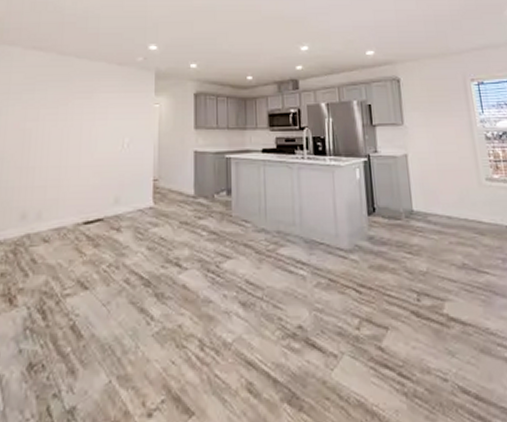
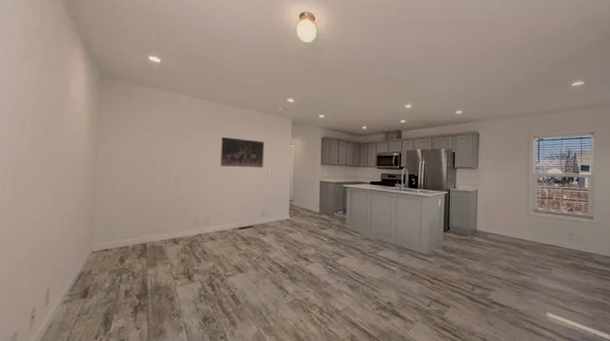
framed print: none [60,97,119,138] -> present [220,136,265,168]

